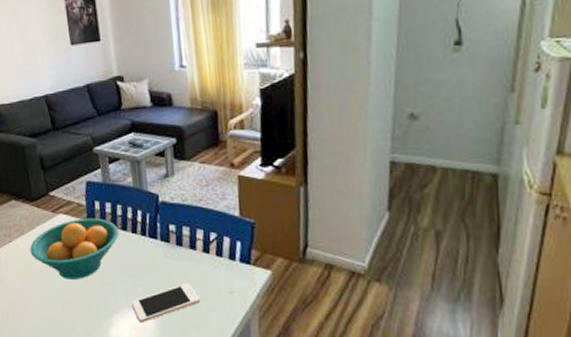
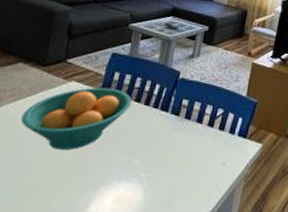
cell phone: present [132,283,201,323] -> none [123,154,195,196]

